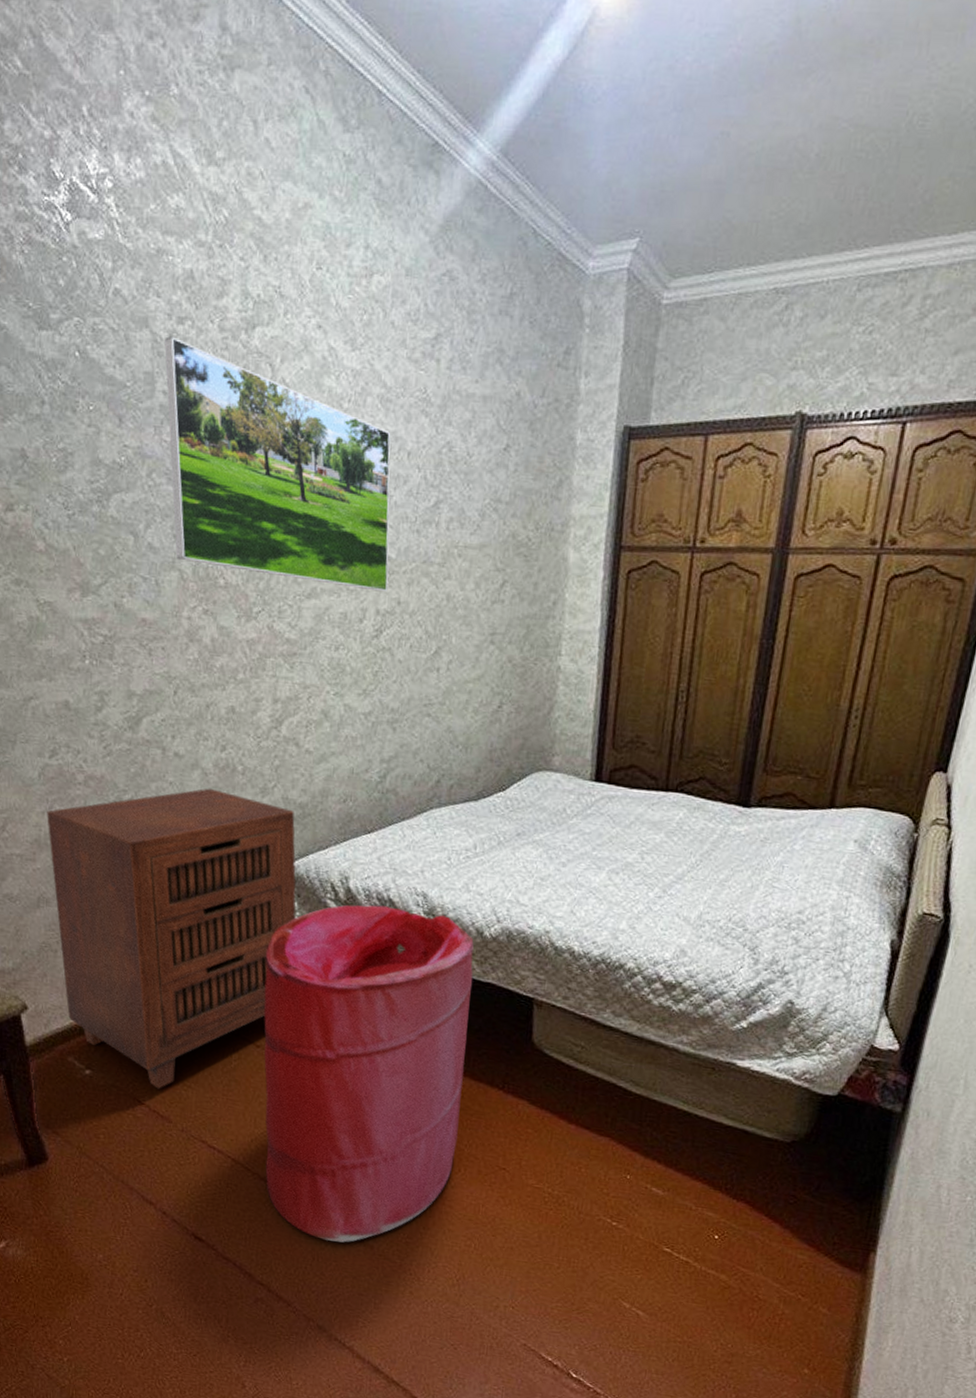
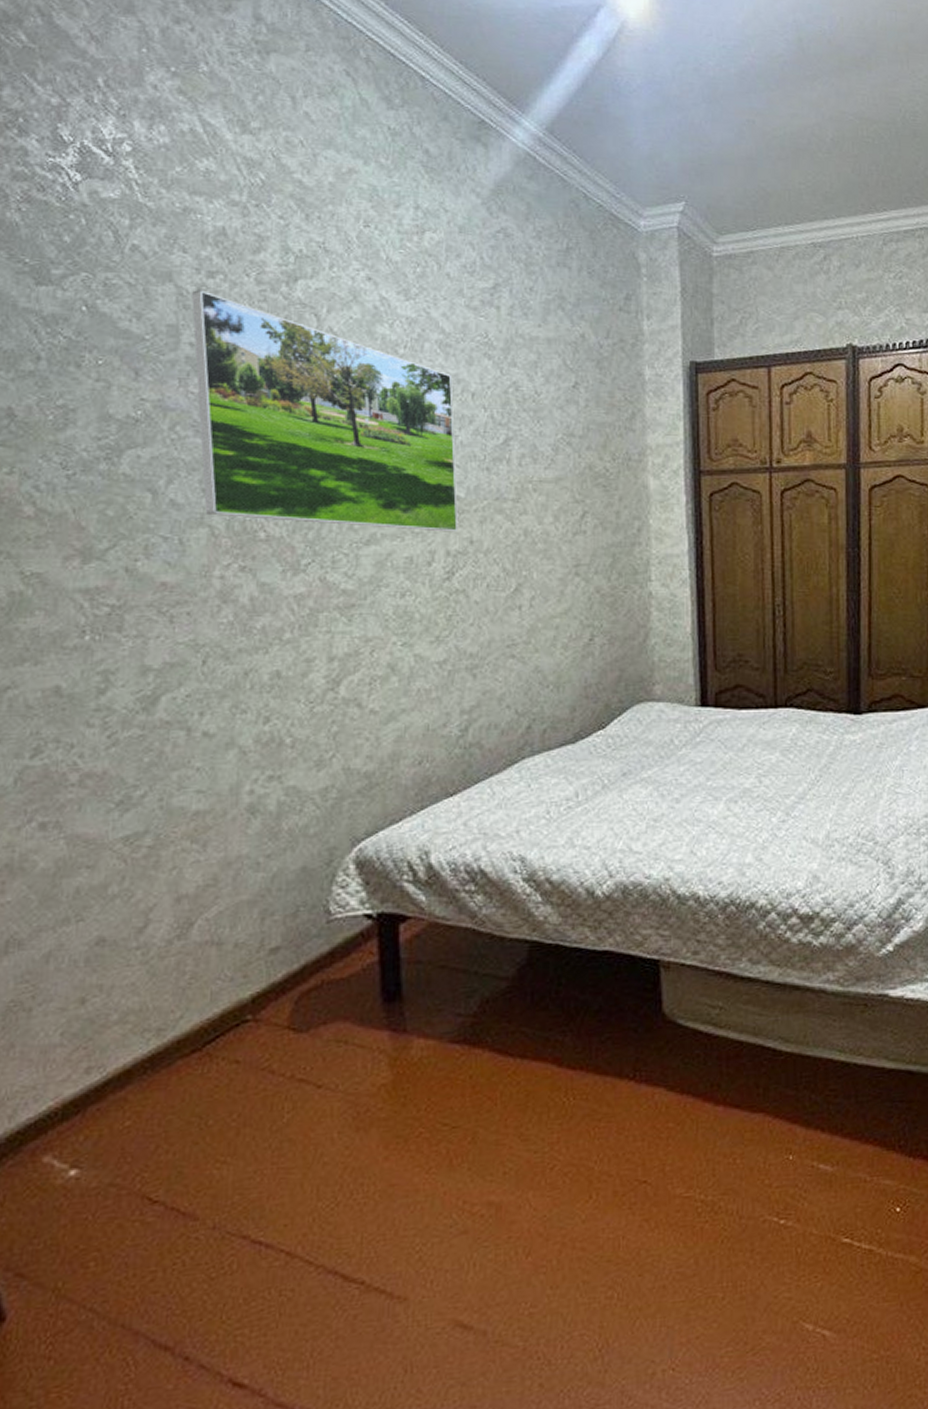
cabinet: present [47,788,296,1089] -> none [23,769,365,1176]
laundry hamper: present [264,904,474,1243] -> none [326,879,587,1340]

